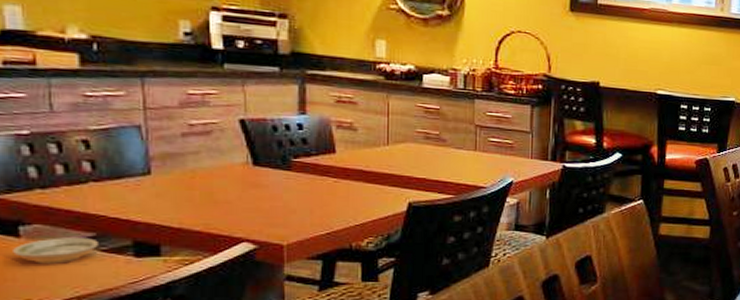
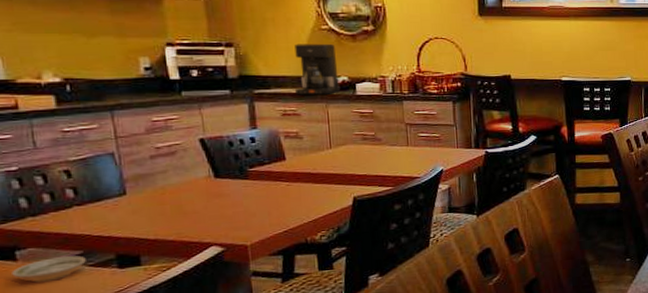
coffee maker: none [354,22,405,85] -> present [294,43,341,96]

